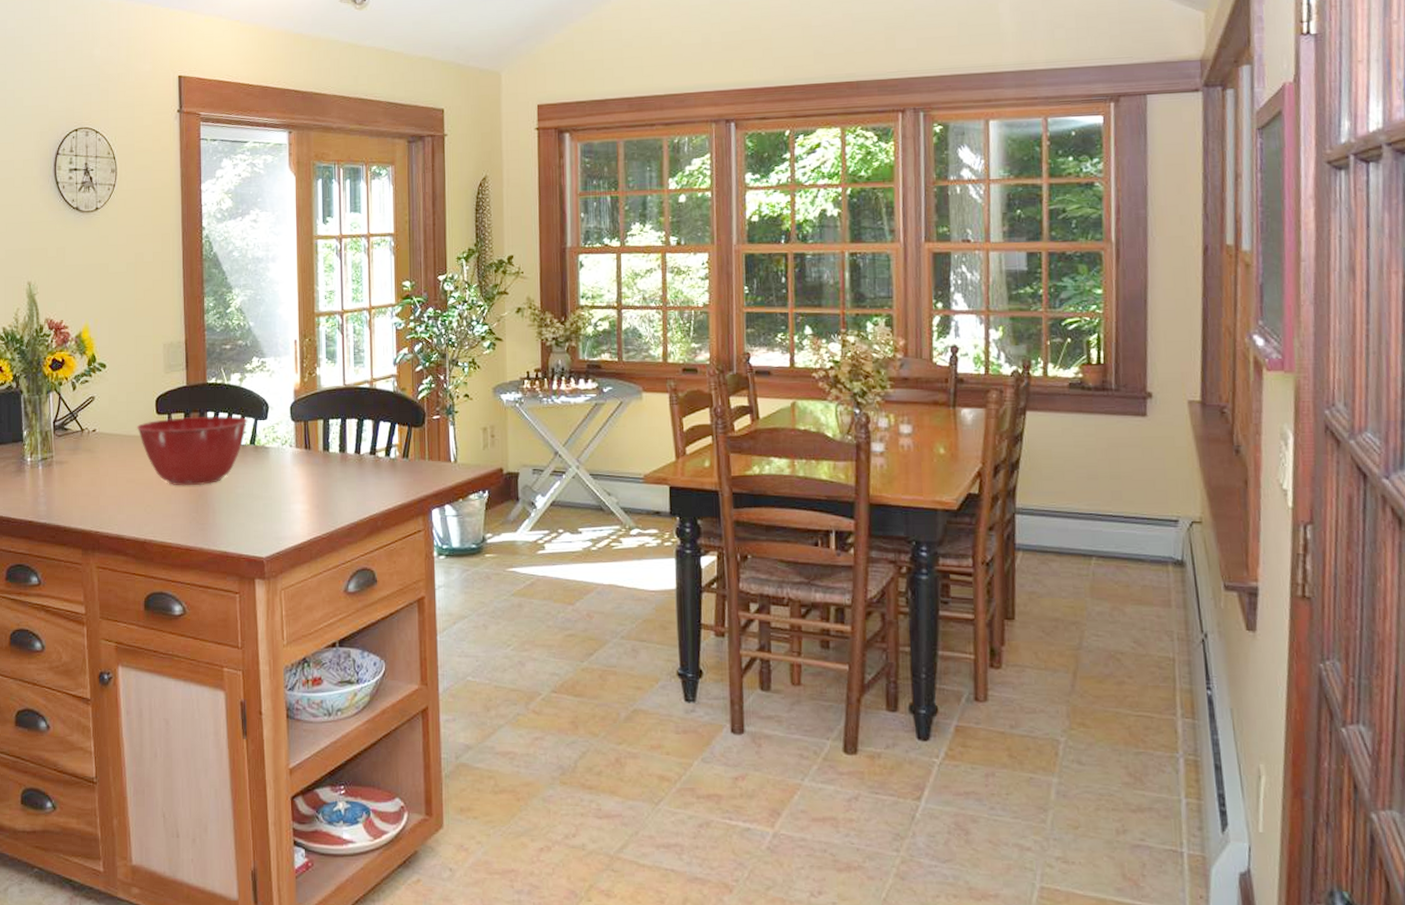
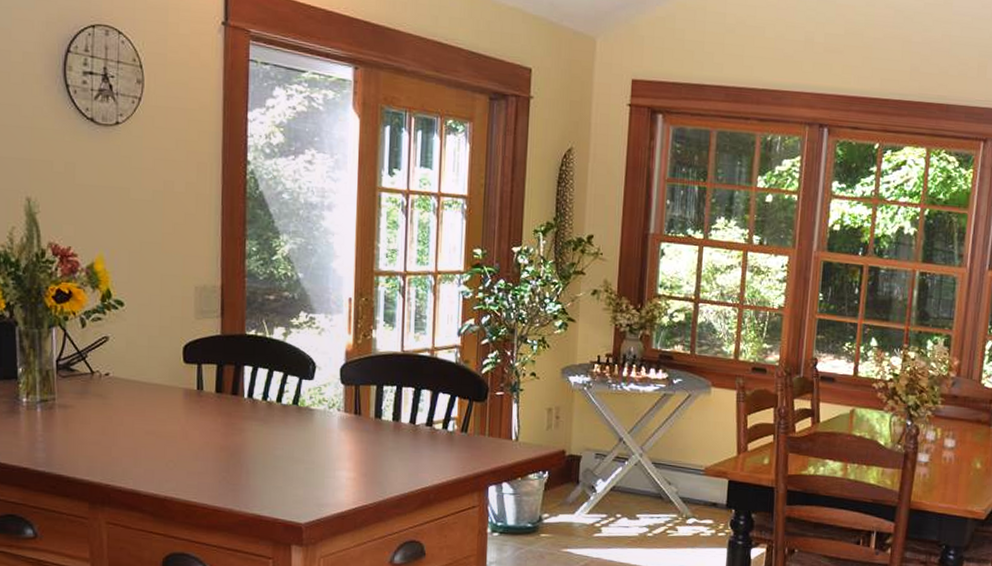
mixing bowl: present [136,416,248,486] -> none [159,369,292,444]

